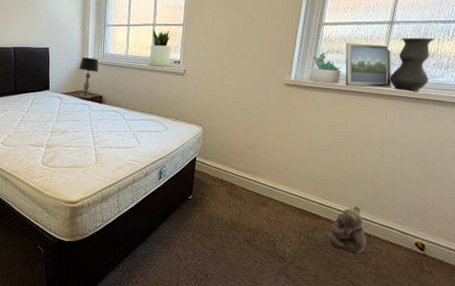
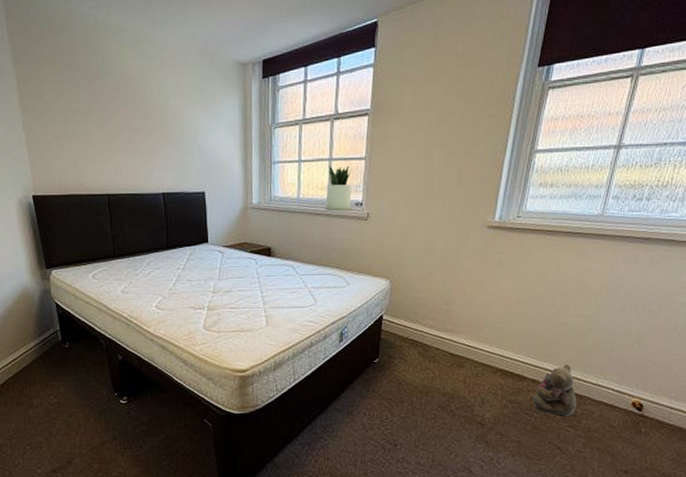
table lamp: present [79,57,99,99] -> none [242,201,266,252]
succulent plant: present [309,51,342,84] -> none [516,185,556,225]
picture frame: present [345,42,392,88] -> none [560,172,617,227]
vase: present [390,37,436,92] -> none [613,163,671,231]

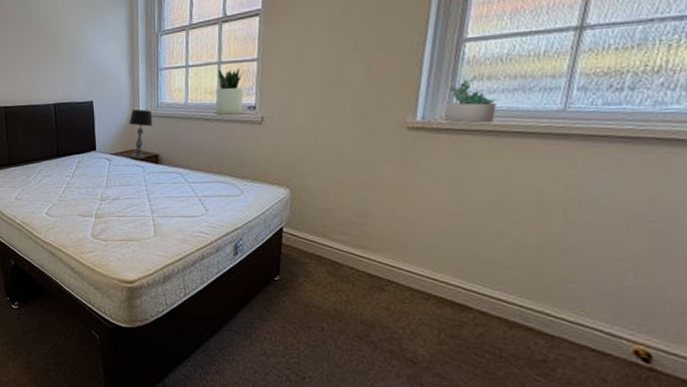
table lamp: none [242,201,266,252] -> present [129,109,153,160]
succulent plant: none [516,185,556,225] -> present [444,78,497,124]
teddy bear: present [533,364,577,417] -> none [482,295,548,362]

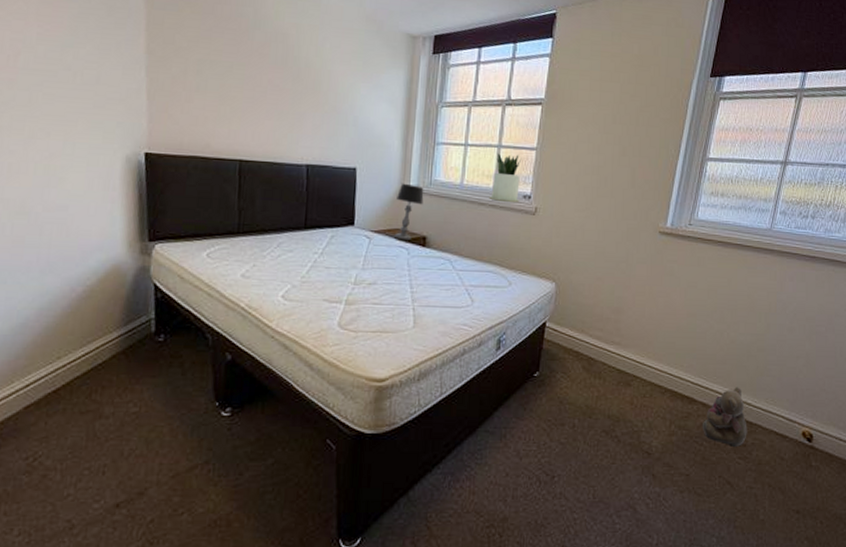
succulent plant: present [444,78,497,124] -> none [688,194,727,235]
teddy bear: none [482,295,548,362] -> present [703,387,747,447]

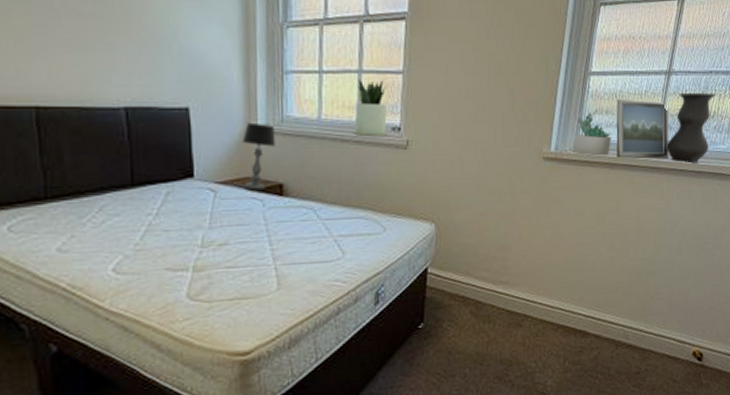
succulent plant: none [688,194,727,235] -> present [573,112,612,156]
teddy bear: present [703,387,747,447] -> none [597,314,641,376]
picture frame: none [730,183,784,242] -> present [616,99,670,159]
vase: none [780,182,833,249] -> present [666,92,717,164]

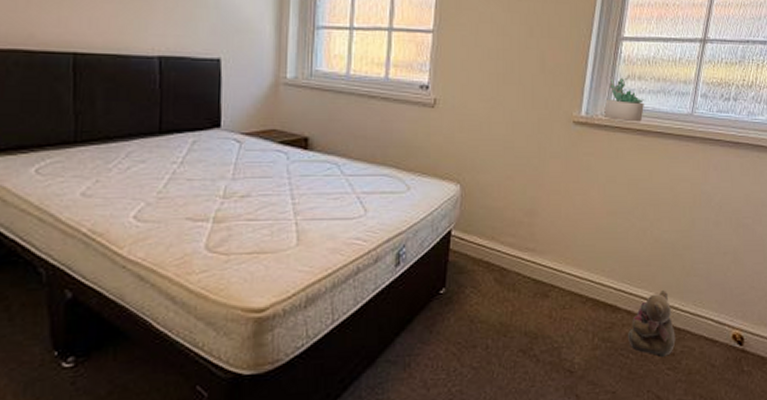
table lamp: present [243,122,276,191] -> none [270,75,304,143]
planter: present [353,80,389,137] -> none [380,37,417,95]
teddy bear: none [597,314,641,376] -> present [628,290,676,357]
picture frame: present [616,99,670,159] -> none [649,65,705,128]
vase: present [666,92,717,164] -> none [702,61,754,134]

